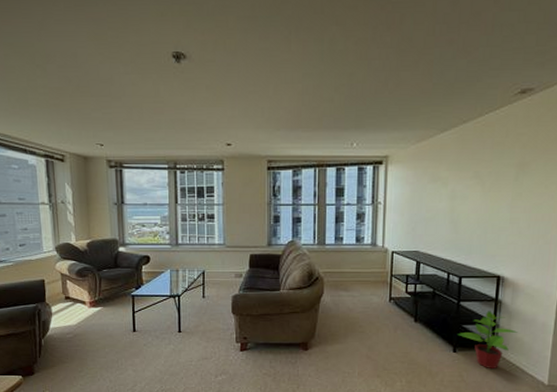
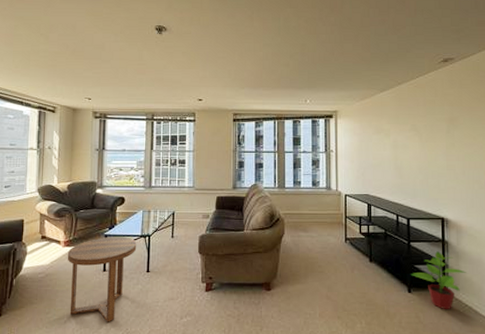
side table: none [94,297,166,380] -> present [67,236,137,322]

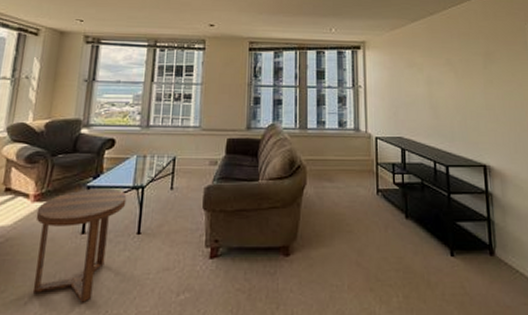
potted plant: present [411,251,466,310] -> none [453,205,515,278]

